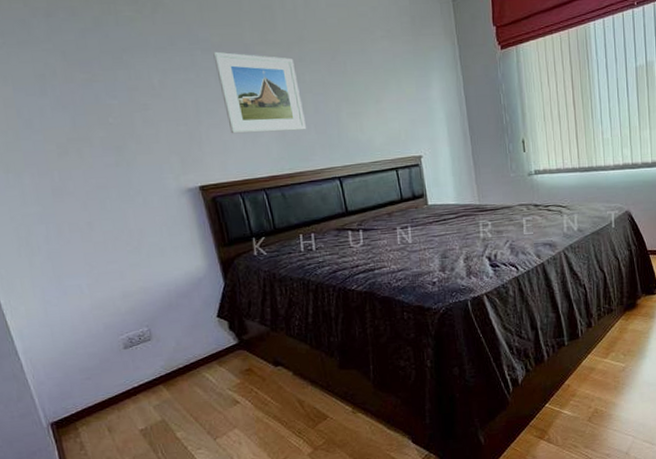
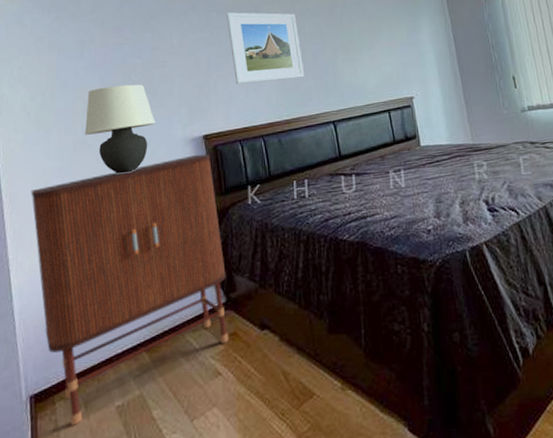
bar cabinet: none [11,205,244,446] -> present [31,154,229,426]
table lamp: none [59,128,144,223] -> present [84,84,155,174]

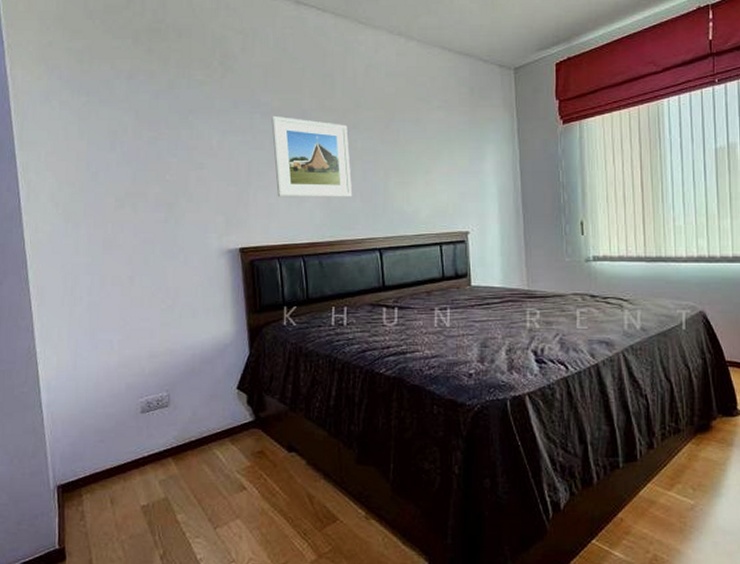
bar cabinet: present [31,154,229,426] -> none [59,267,256,518]
table lamp: present [84,84,155,174] -> none [114,184,190,279]

